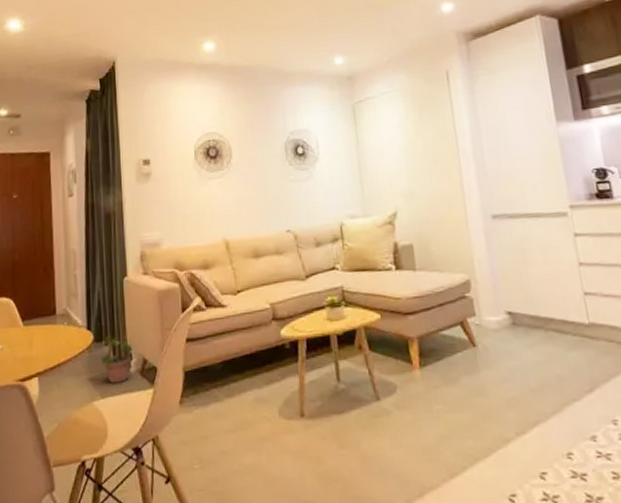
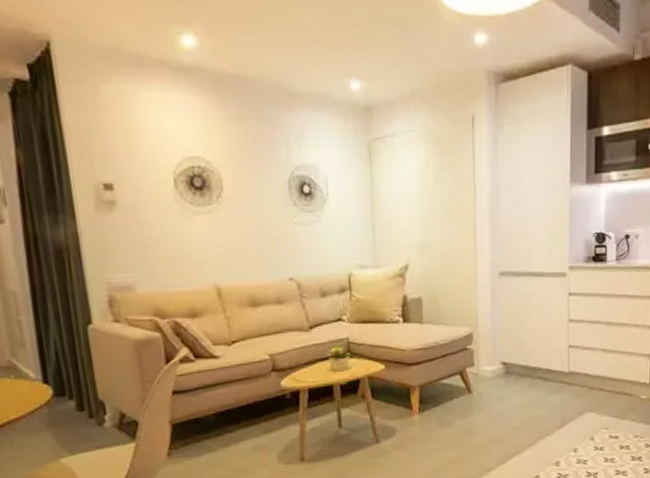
potted plant: present [100,332,136,385] -> none [64,385,111,441]

